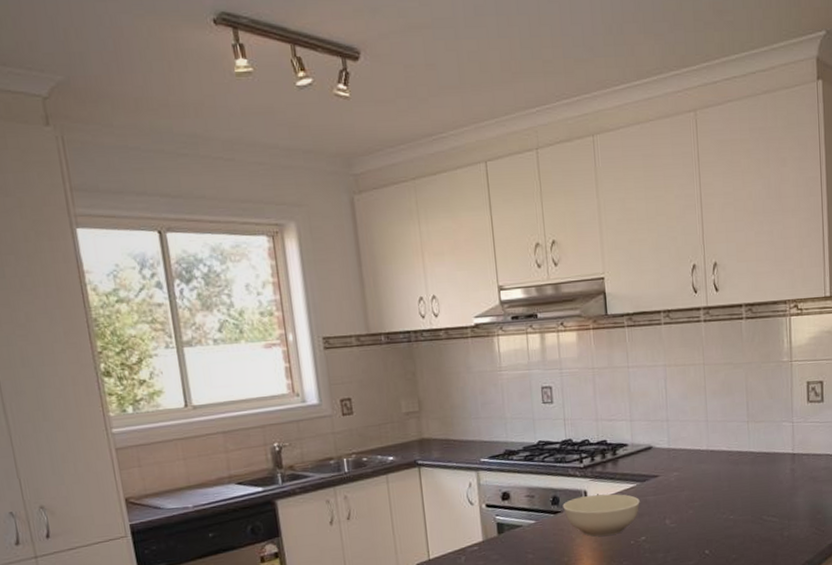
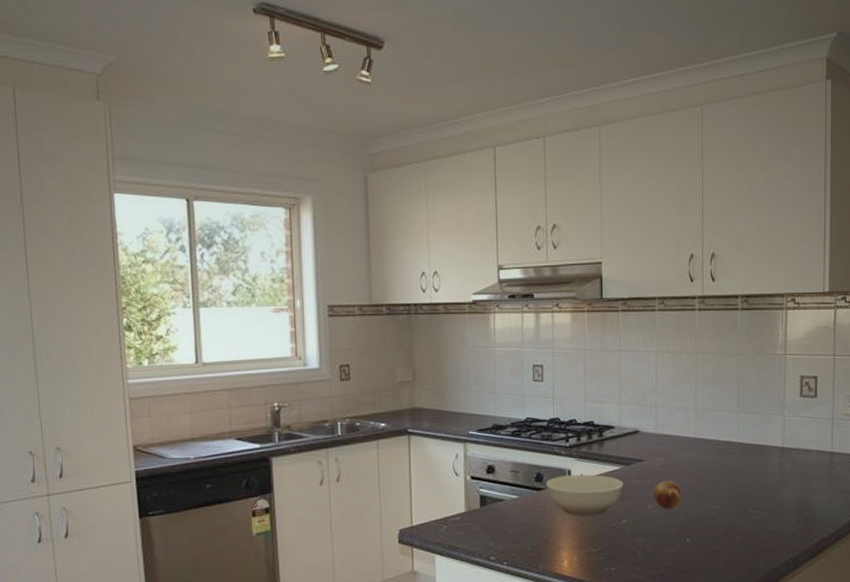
fruit: none [670,494,699,523] -> present [653,481,682,510]

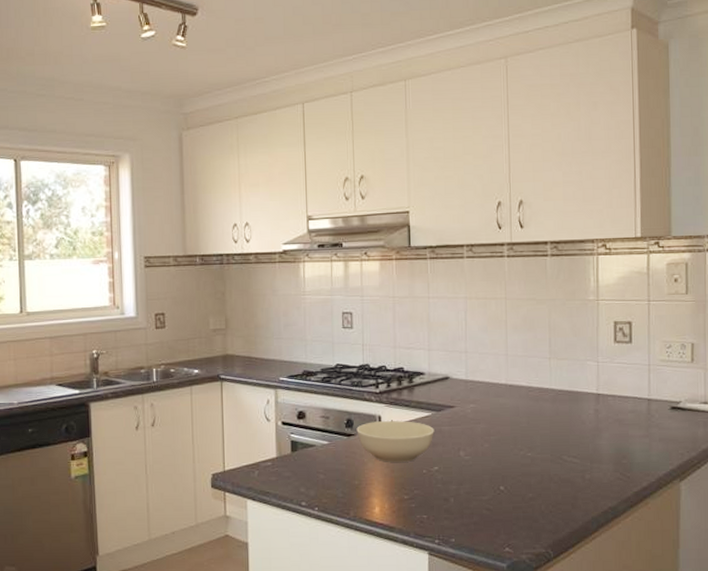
fruit: present [653,481,682,510] -> none [465,427,495,456]

